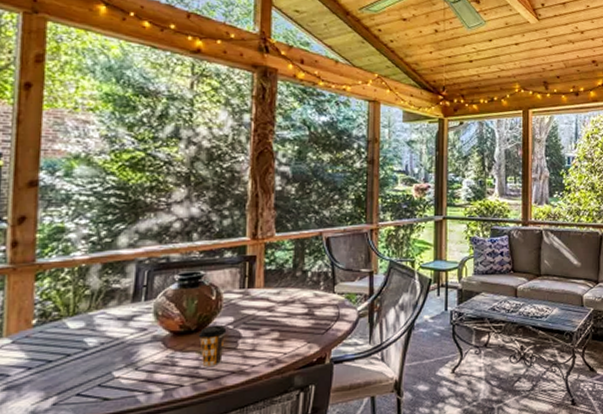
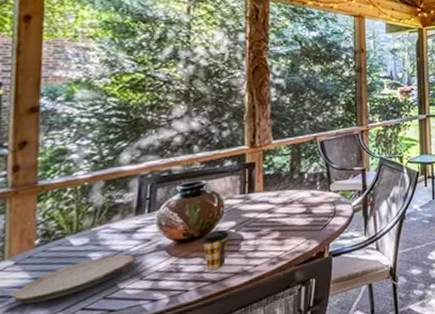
plate: none [9,342,132,384] -> present [11,254,136,304]

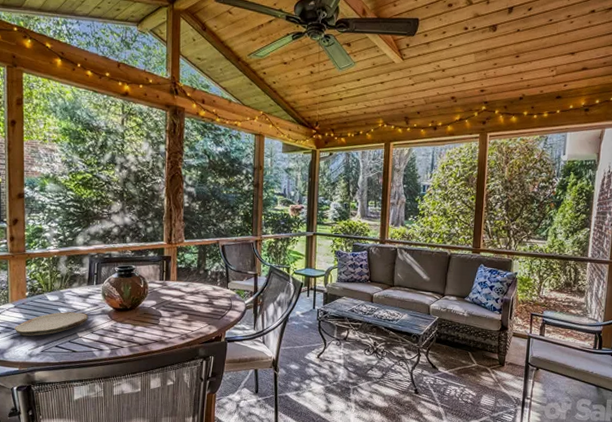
coffee cup: present [201,229,229,271] -> none [132,306,152,336]

